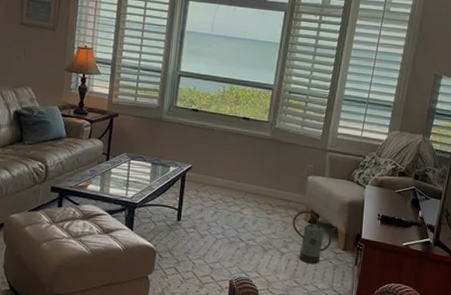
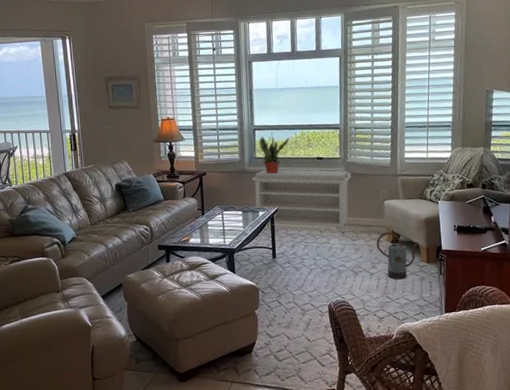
bench: none [167,121,277,204] -> present [252,169,351,233]
potted plant: none [182,81,217,128] -> present [259,132,290,174]

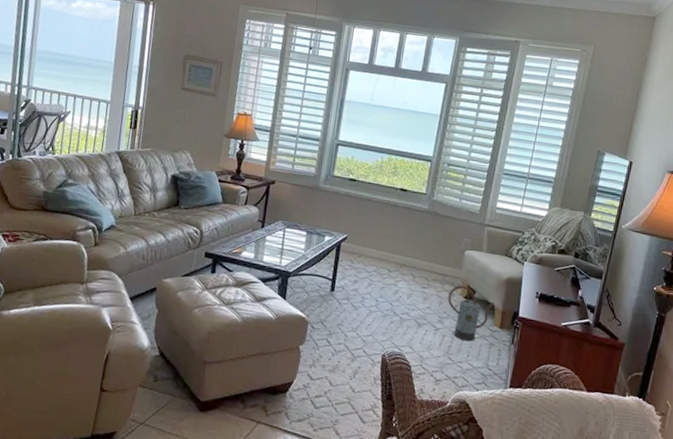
bench: present [252,169,351,233] -> none [322,191,435,277]
potted plant: present [259,132,290,174] -> none [340,150,375,197]

